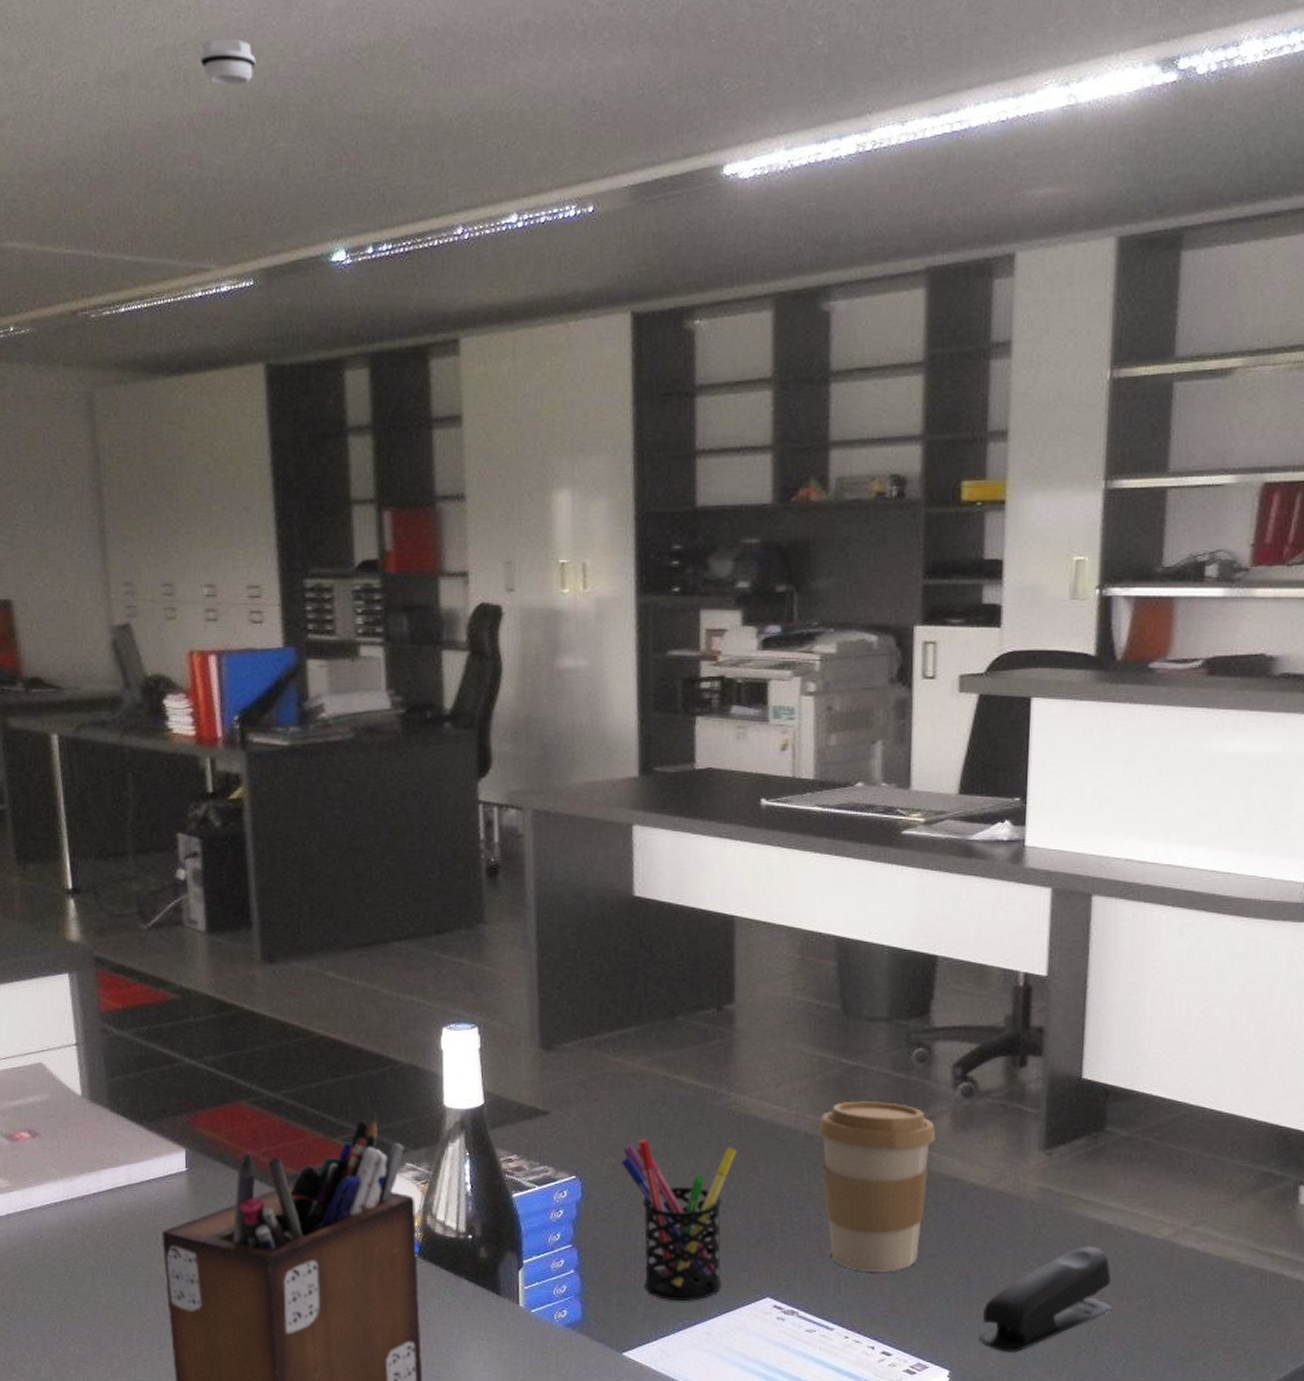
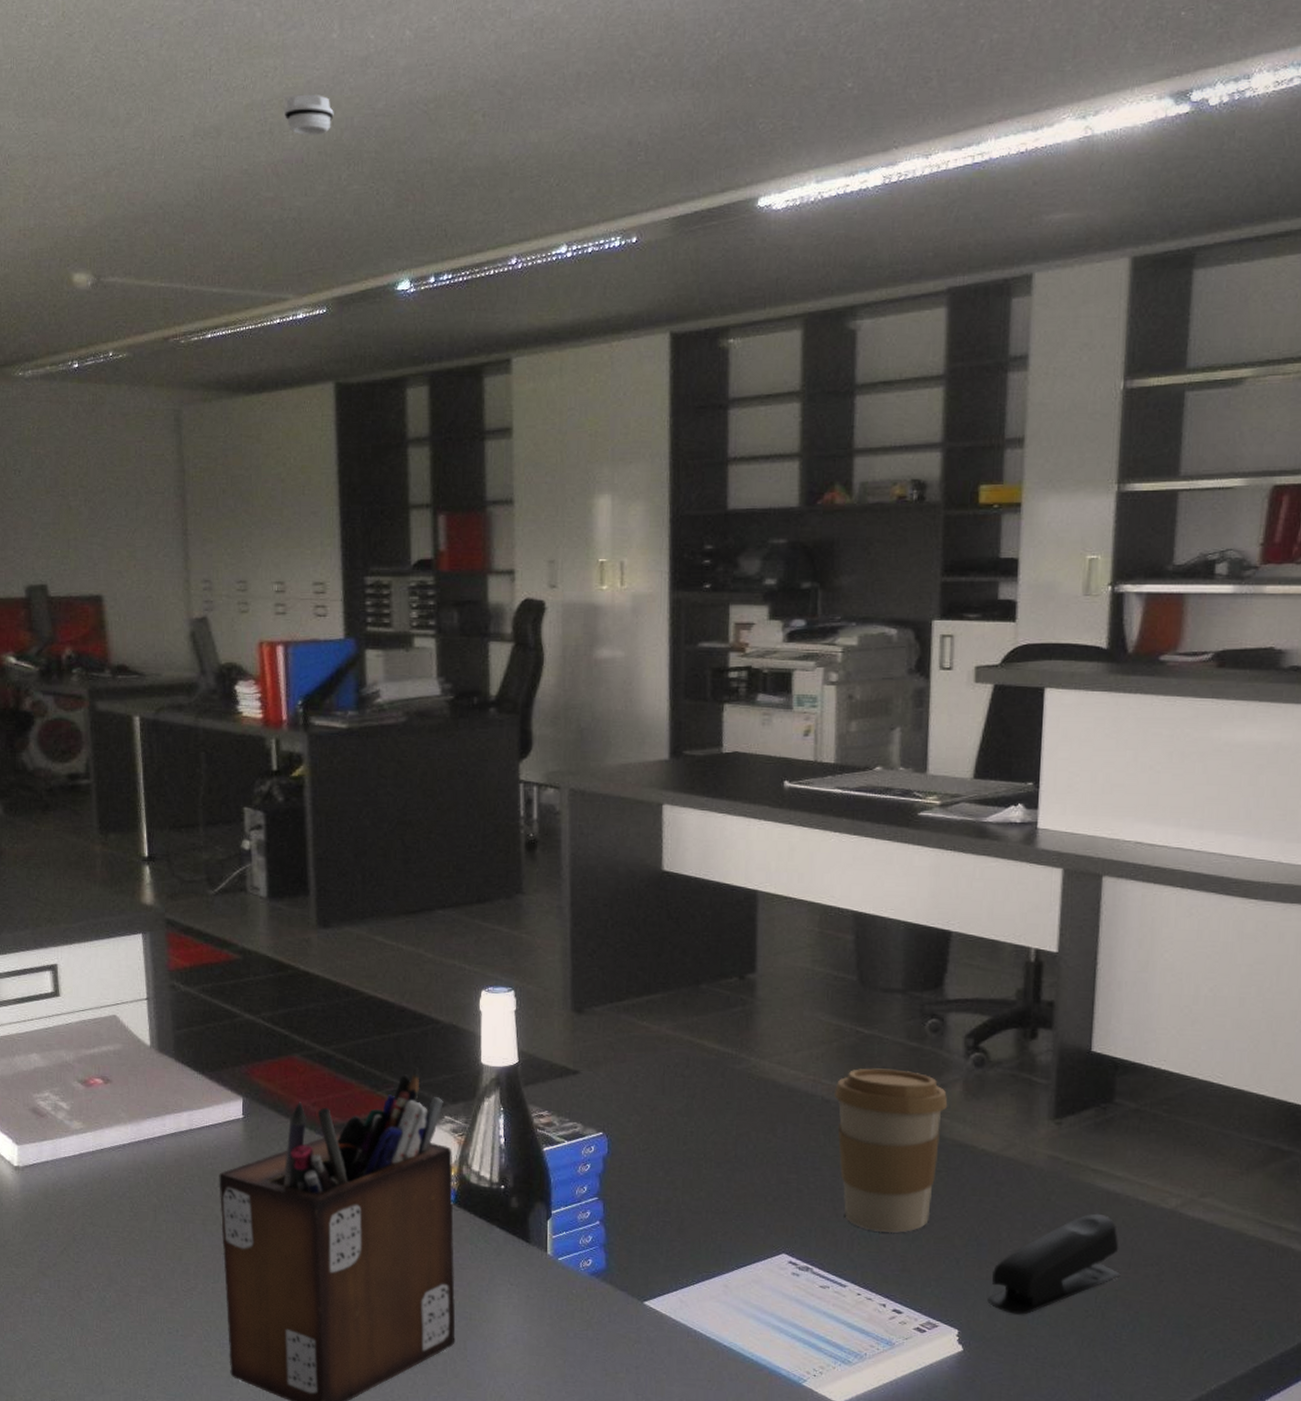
pen holder: present [621,1138,737,1302] -> none [645,1098,756,1255]

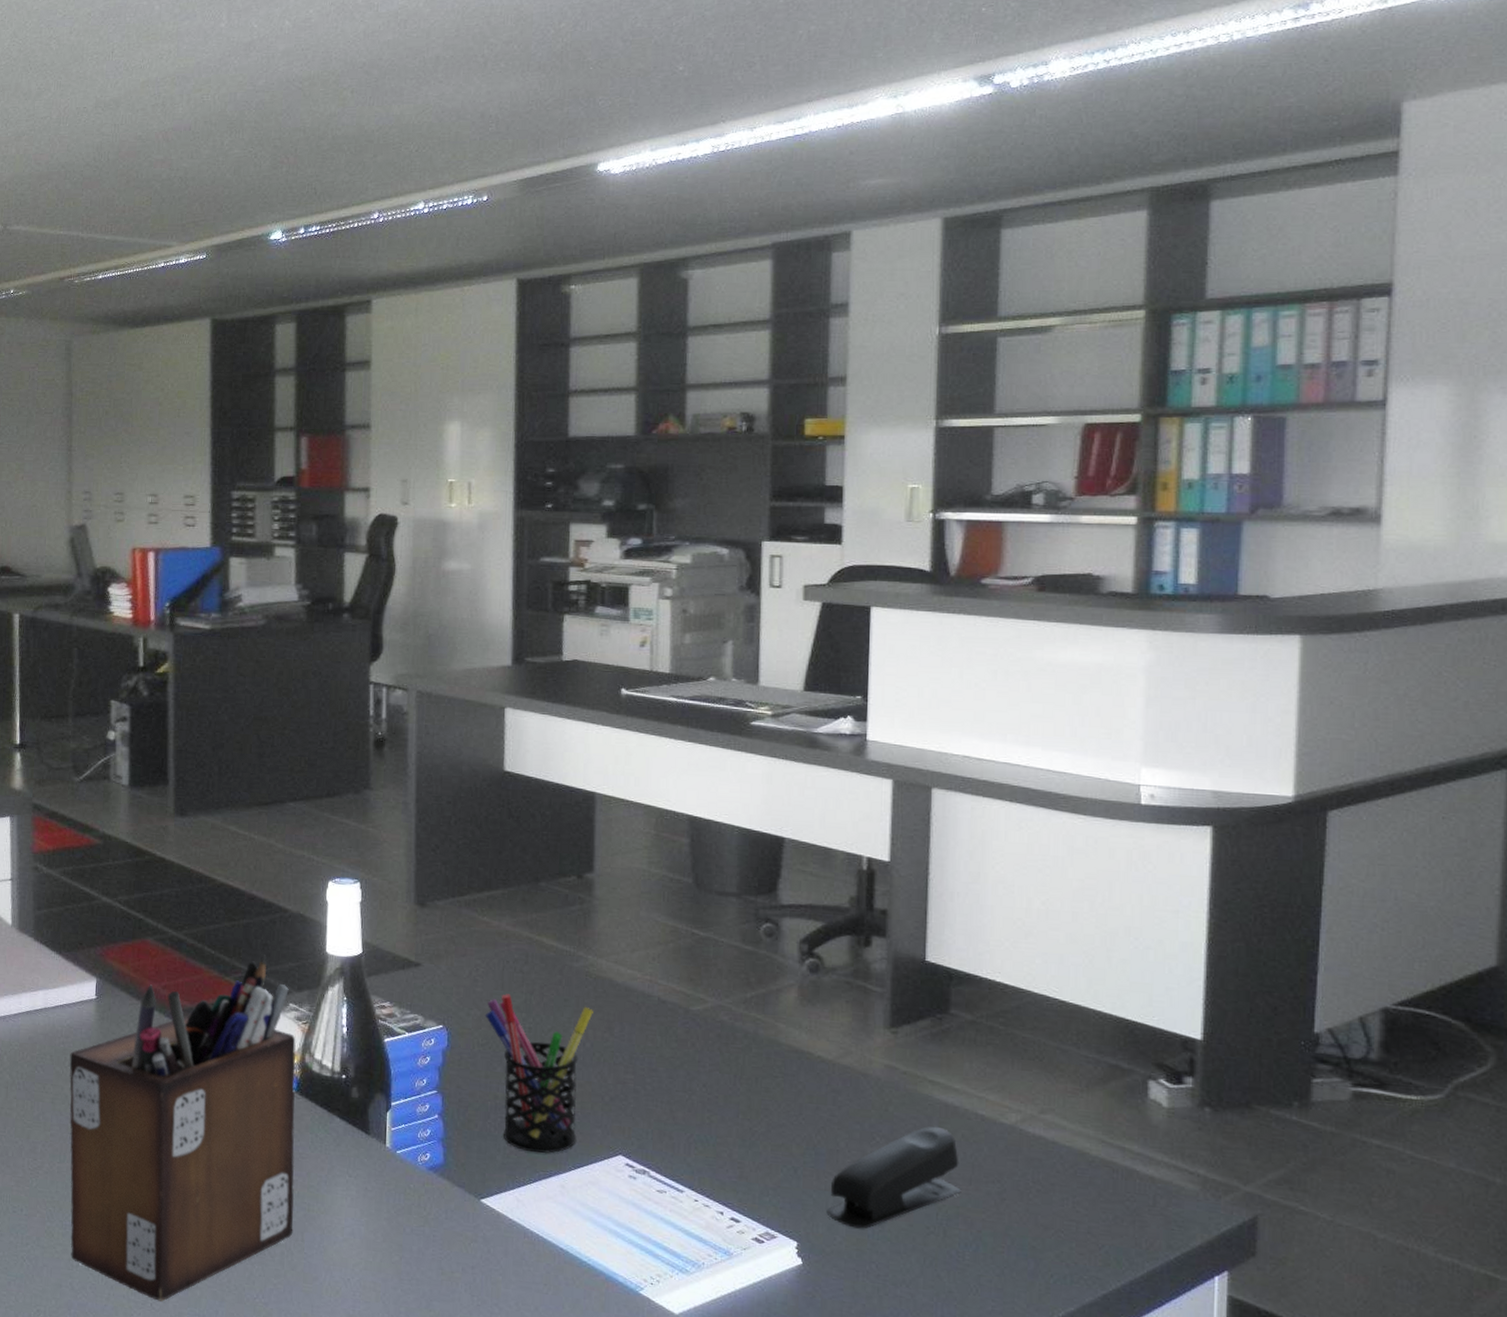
smoke detector: present [283,93,334,136] -> none [175,73,220,108]
pen holder: none [645,1098,756,1255] -> present [485,994,593,1153]
coffee cup: present [833,1068,948,1234] -> none [670,970,784,1139]

